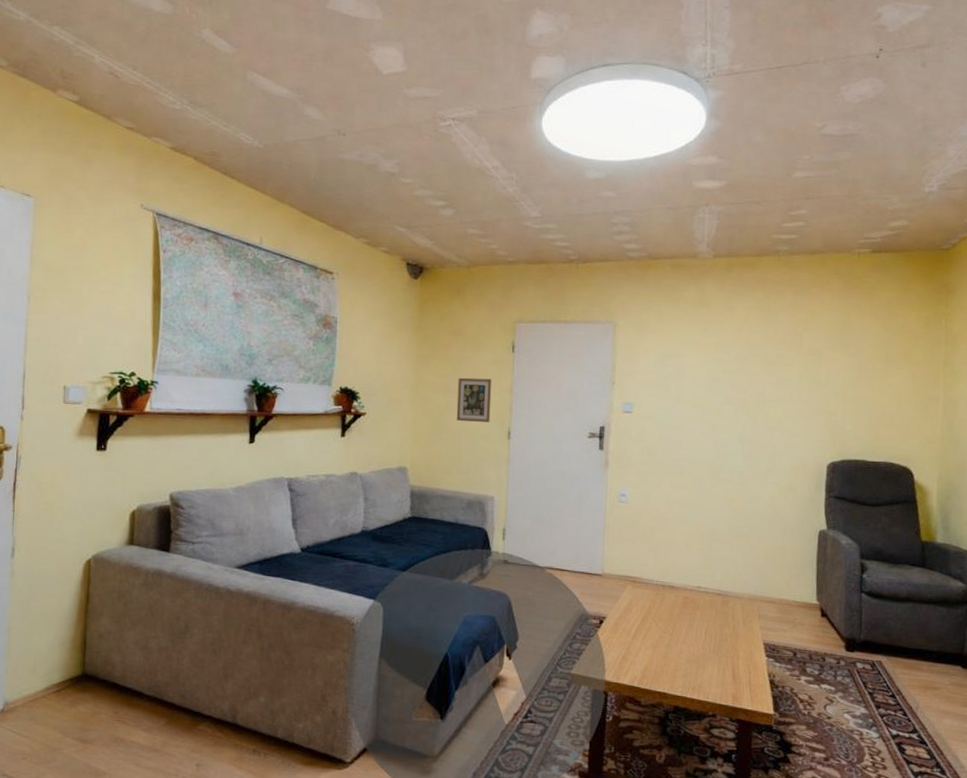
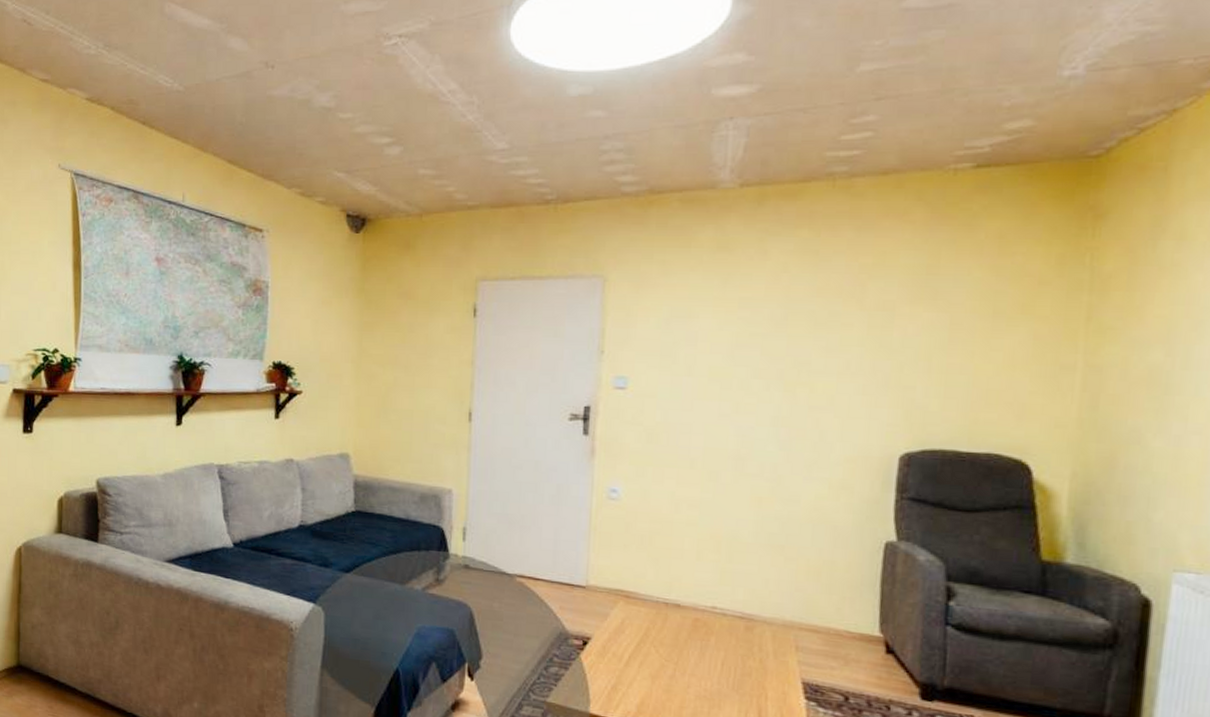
picture frame: present [456,377,492,422] -> none [406,348,449,402]

